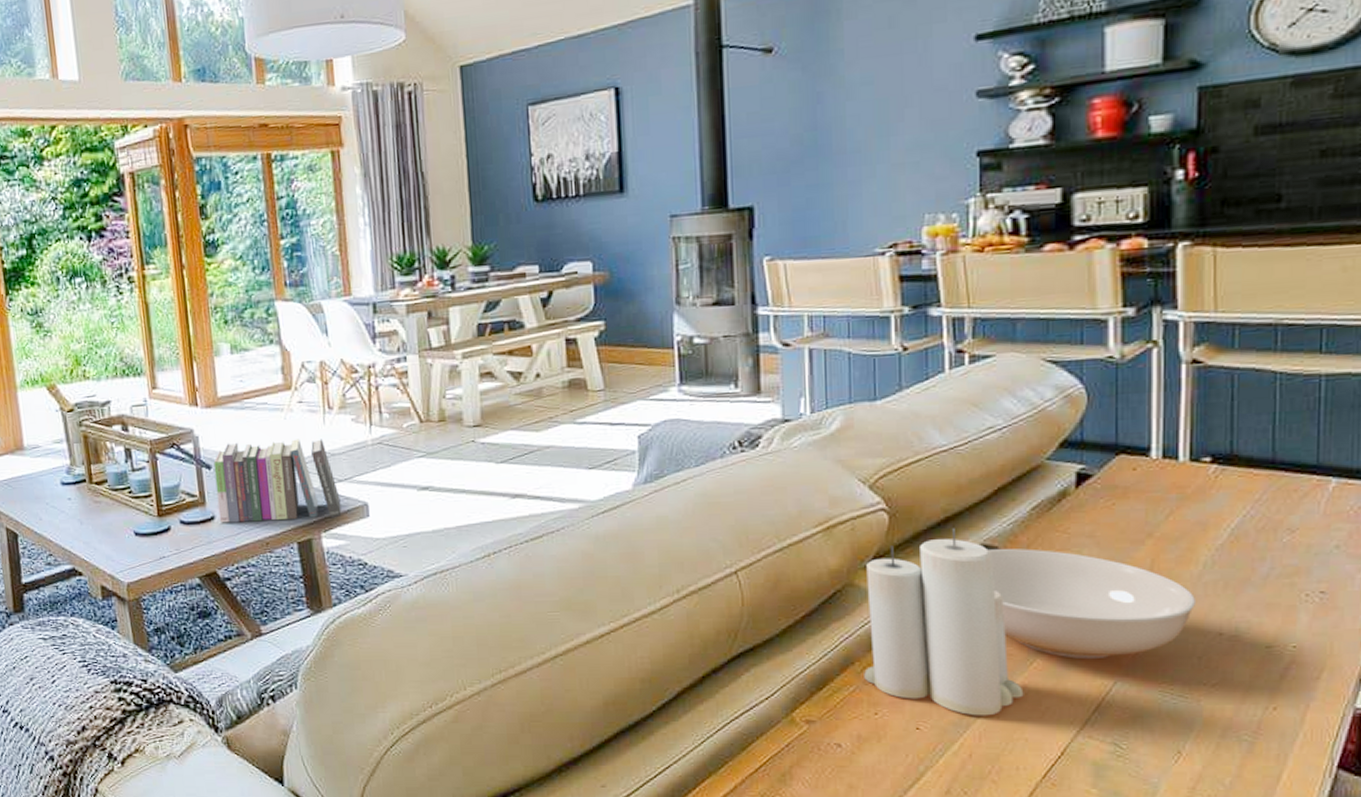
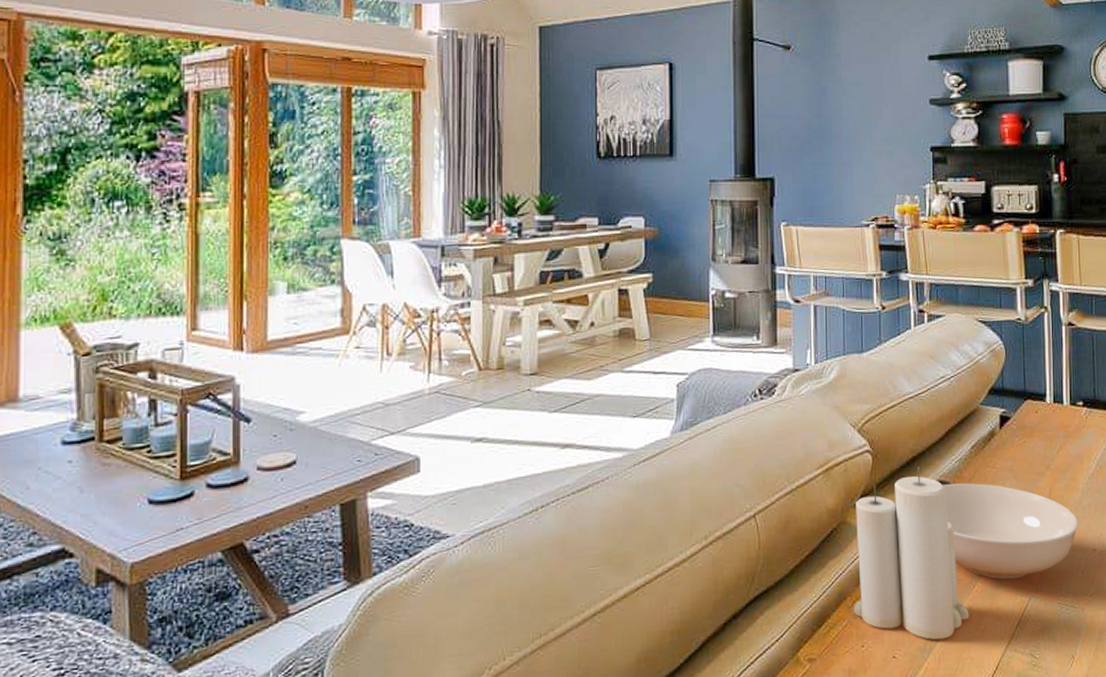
books: present [213,439,342,523] -> none [253,387,391,485]

